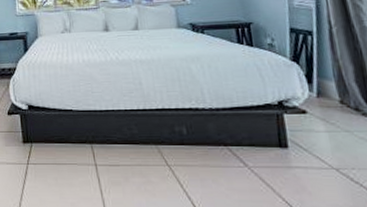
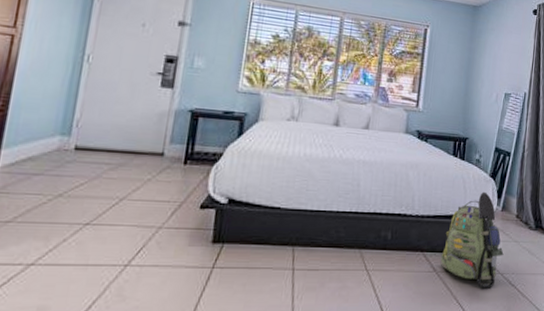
backpack: none [249,77,334,186] -> present [440,191,504,289]

